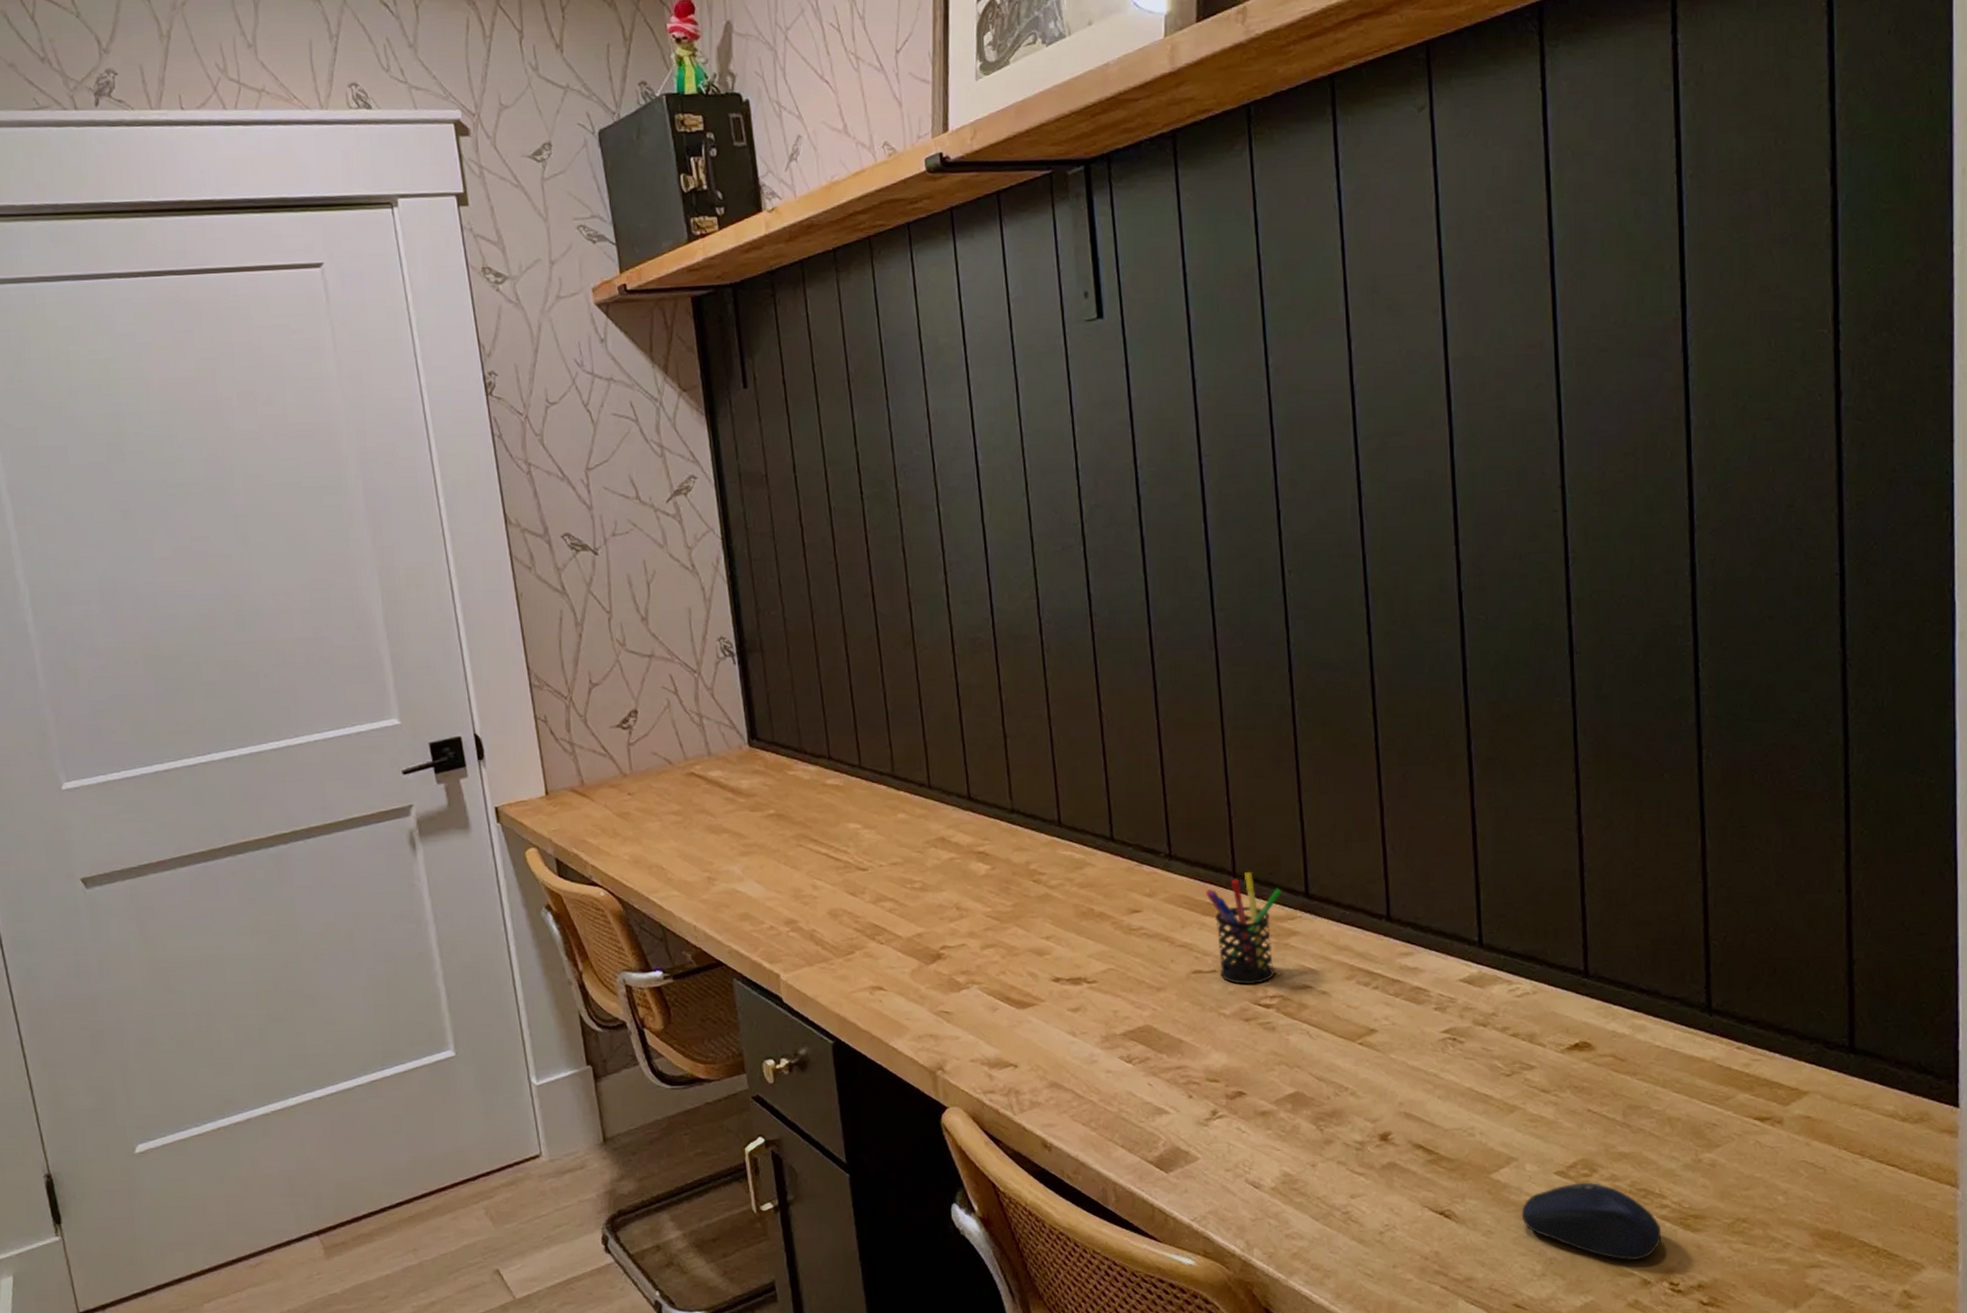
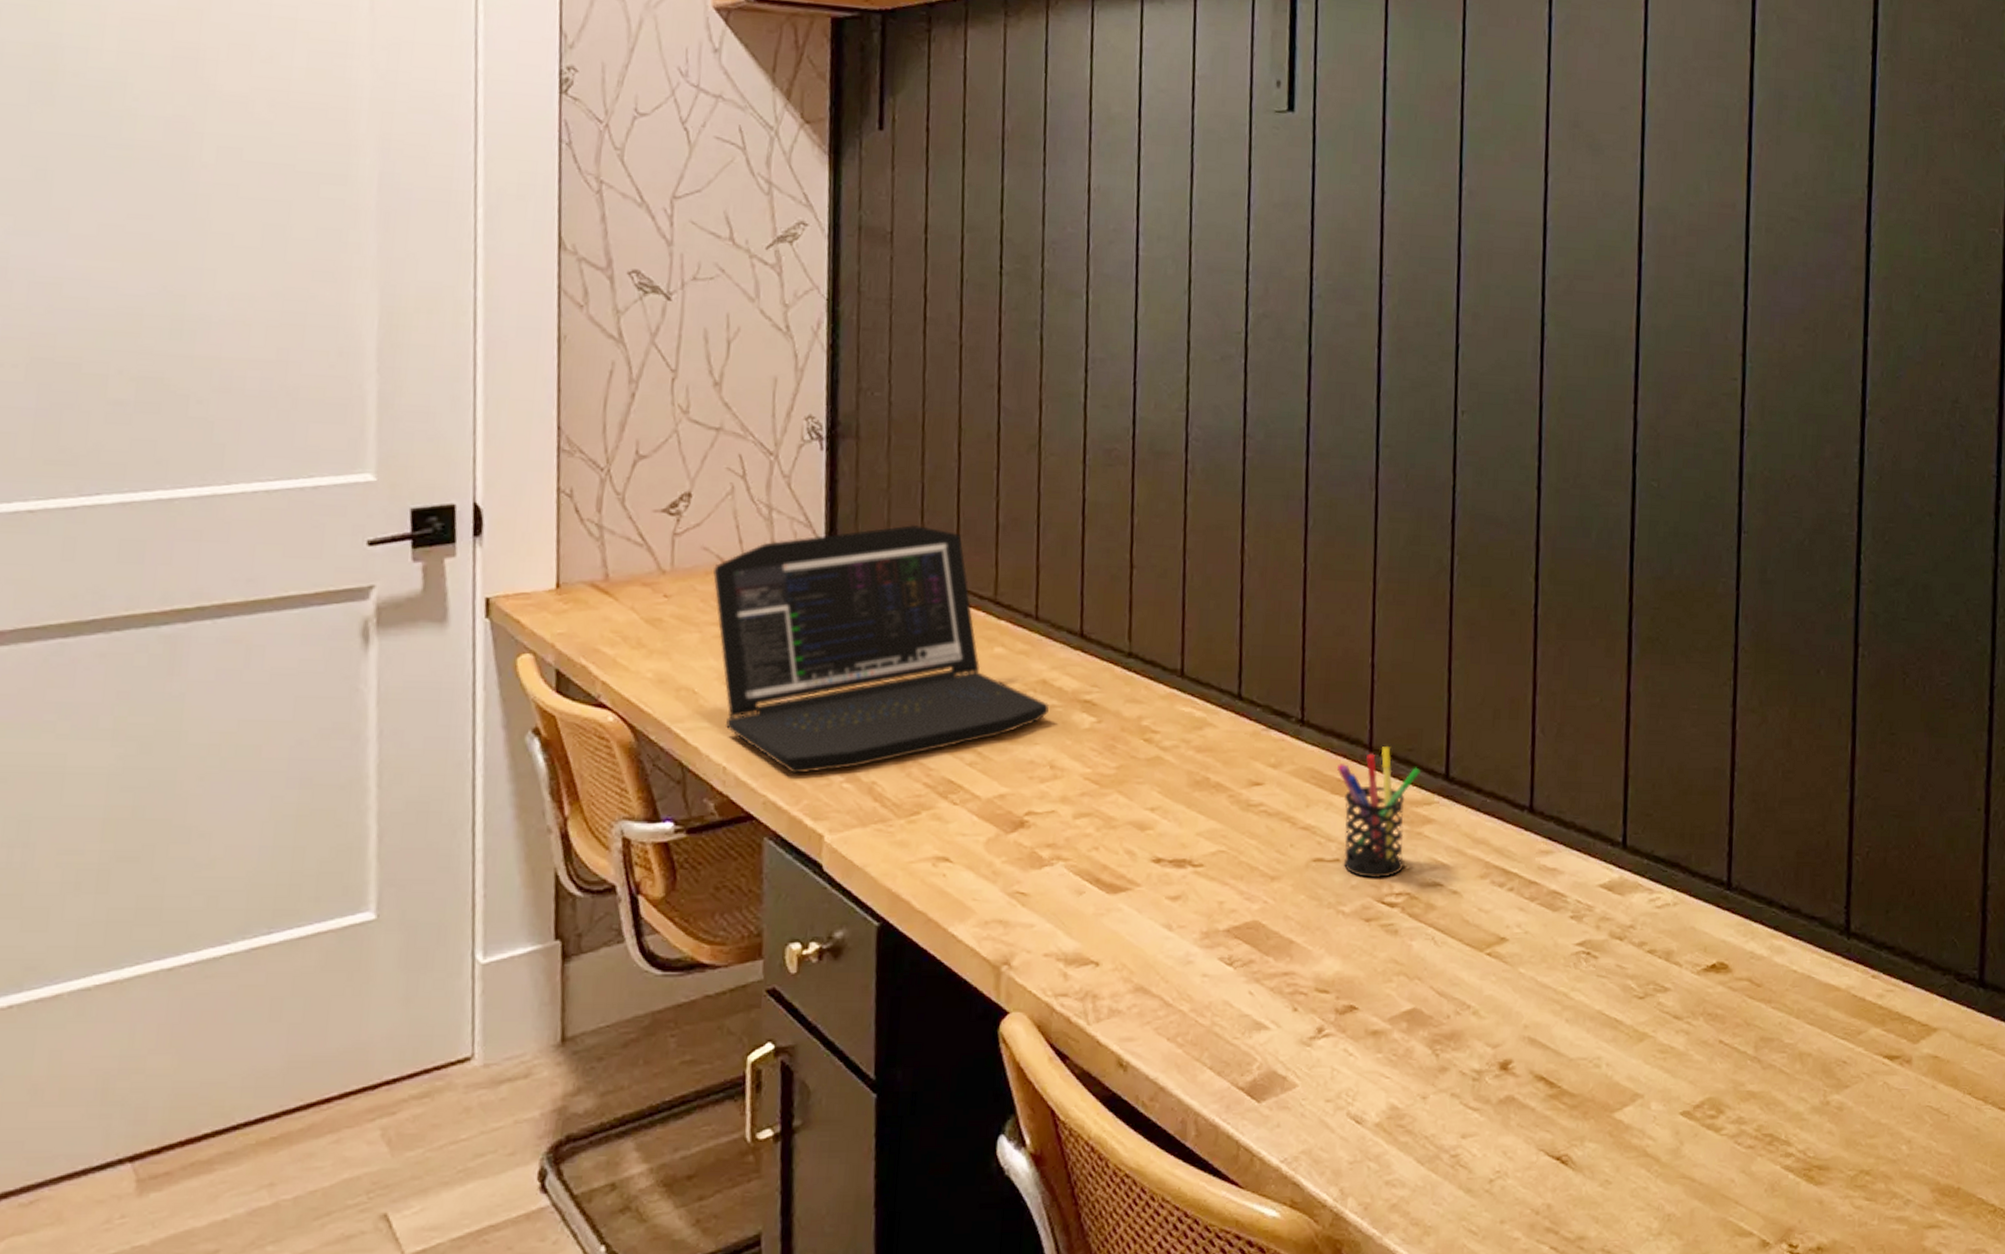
laptop: none [663,718,949,928] -> present [713,524,1049,774]
computer mouse: present [1521,1183,1662,1261] -> none [1642,1126,1785,1218]

